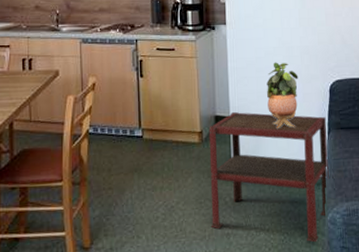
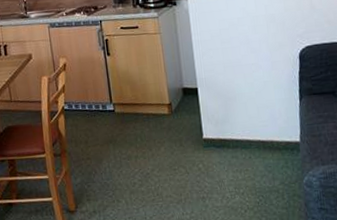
side table: present [208,112,329,243] -> none [177,83,303,205]
potted plant: present [267,62,298,128] -> none [232,32,266,97]

